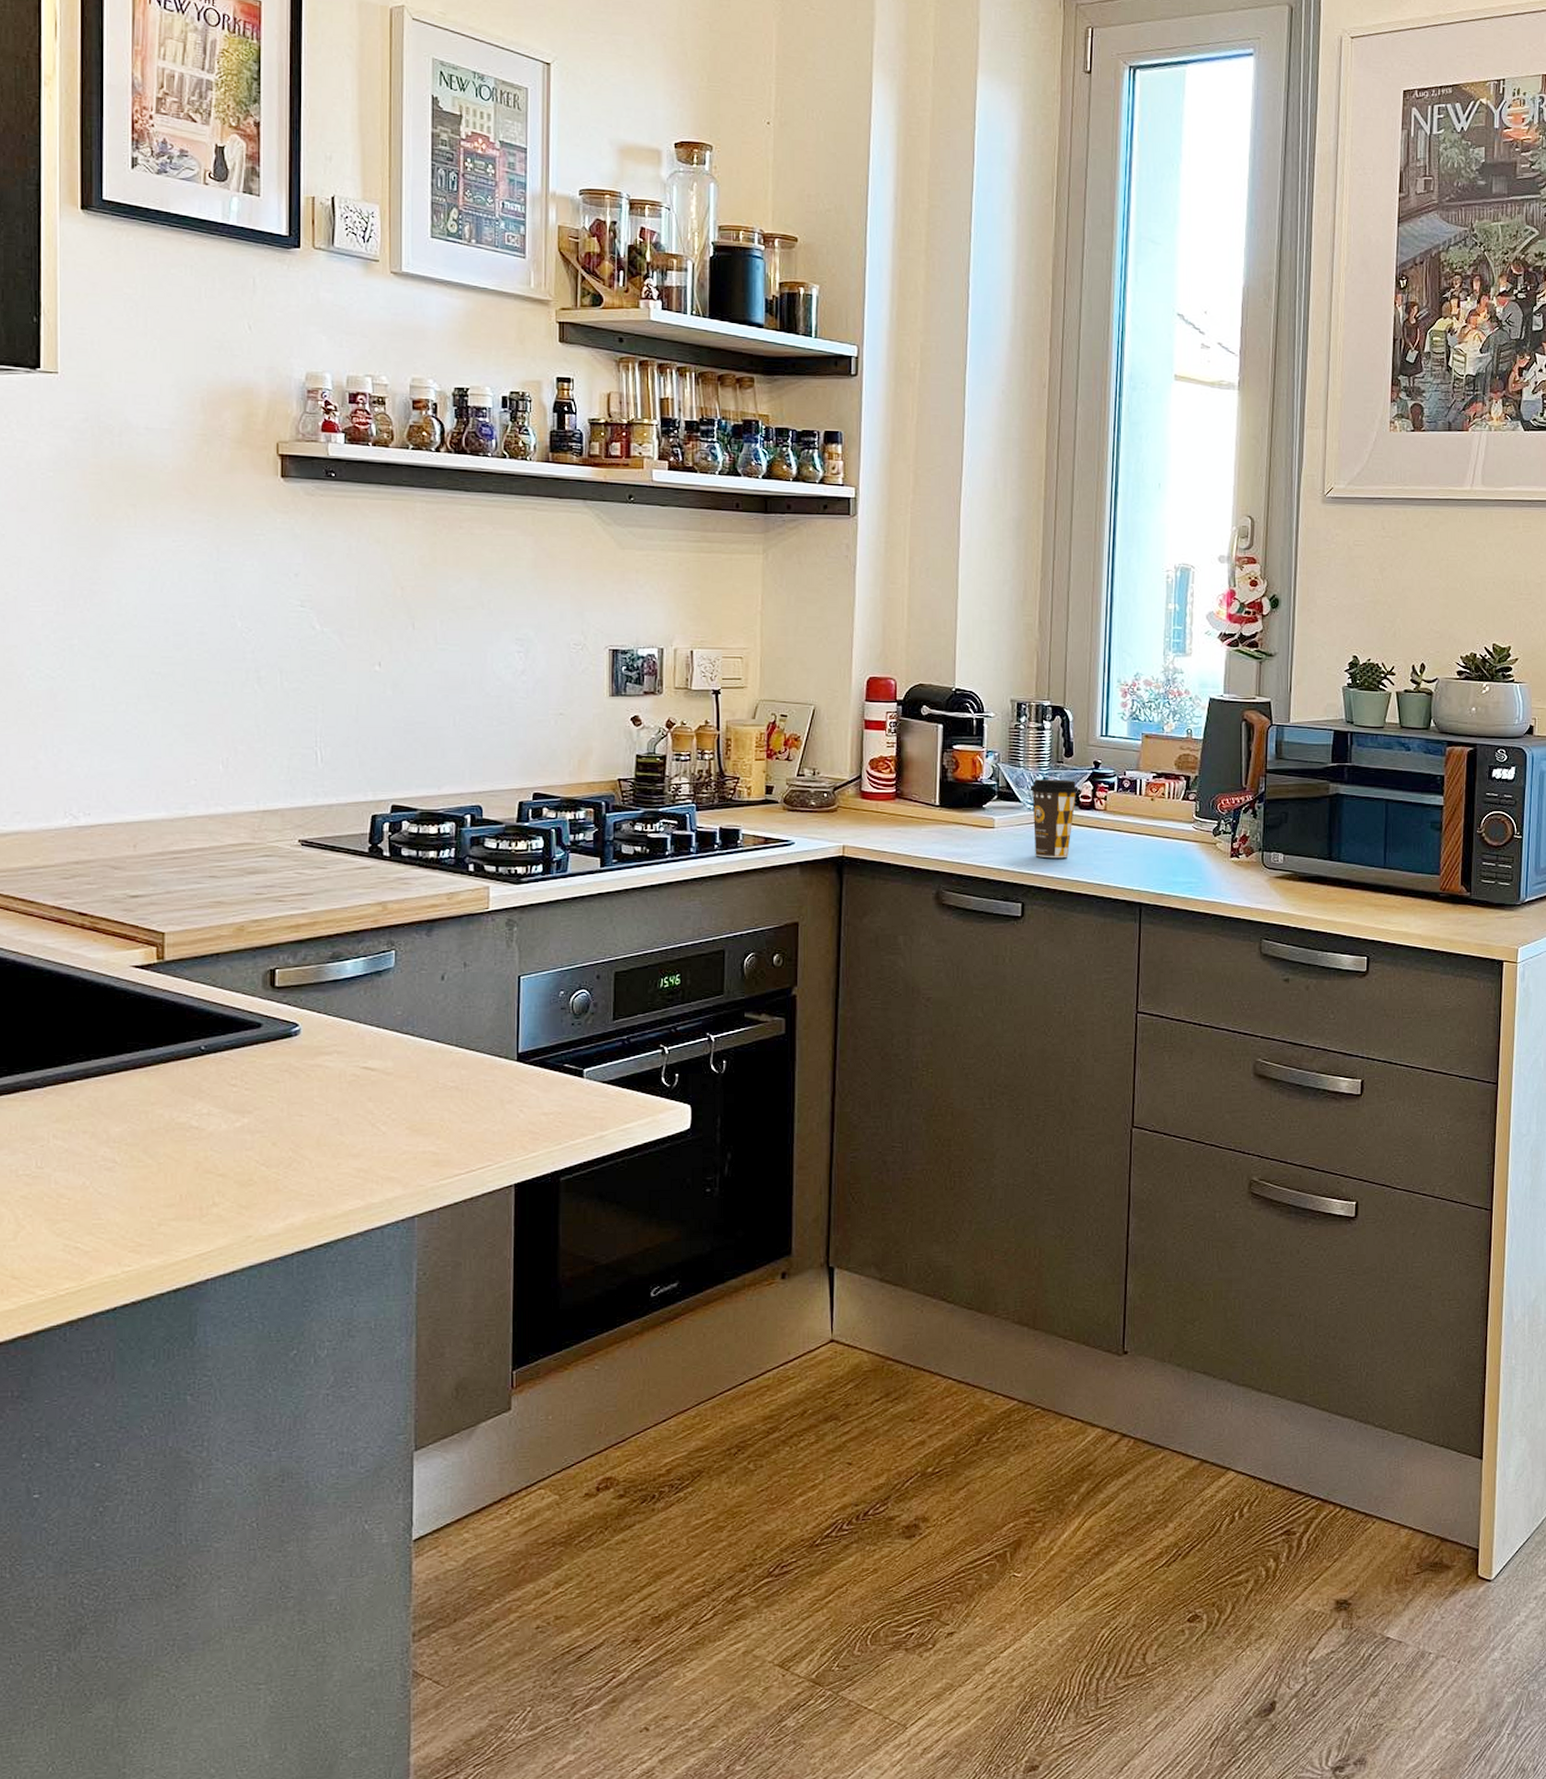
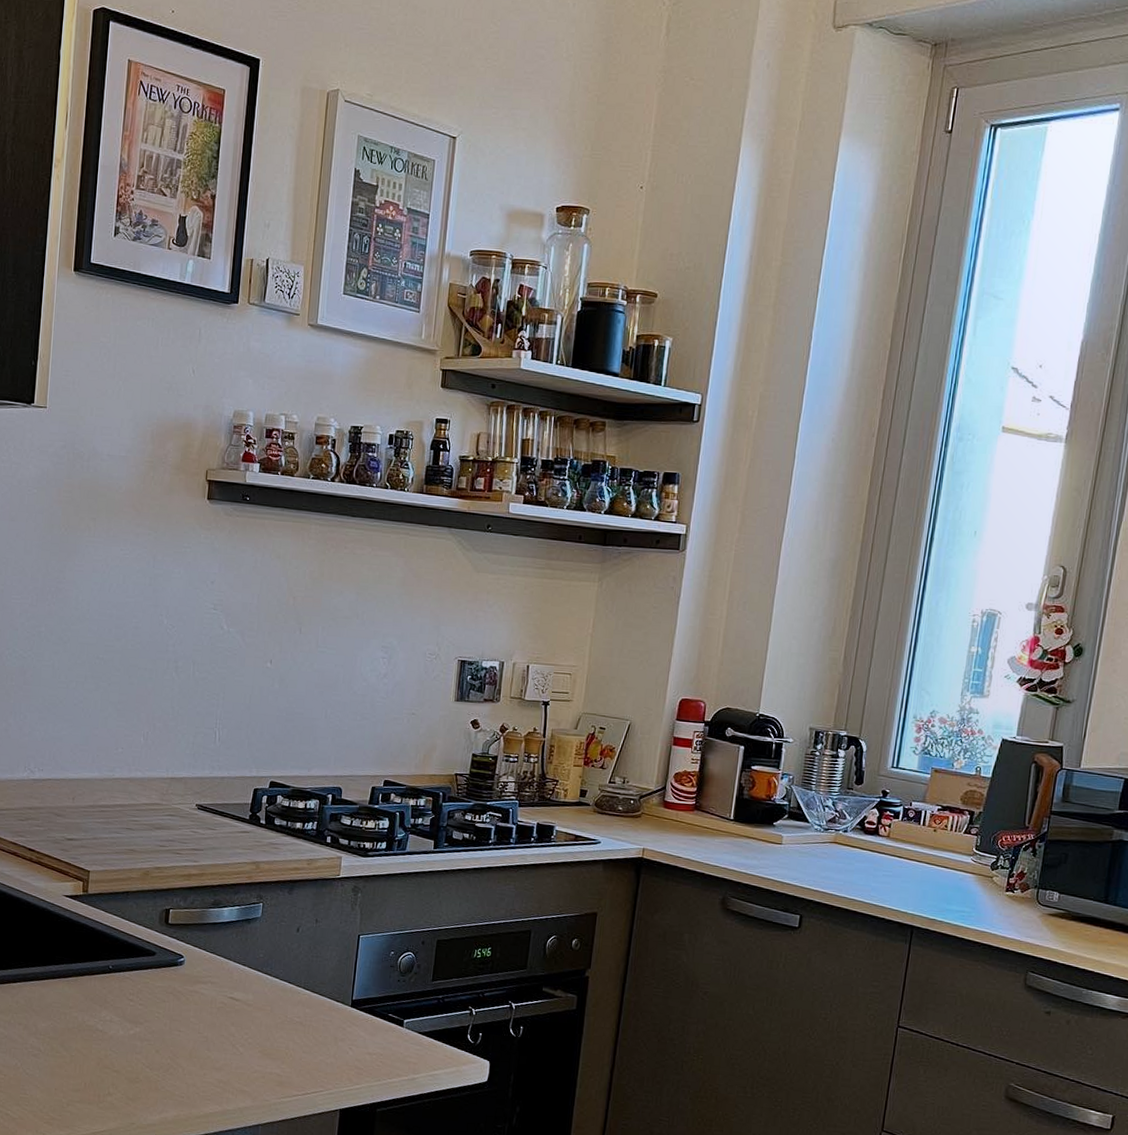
coffee cup: present [1030,779,1080,859] -> none [817,802,866,878]

